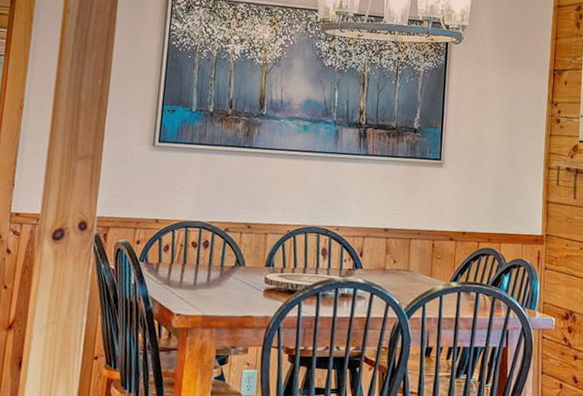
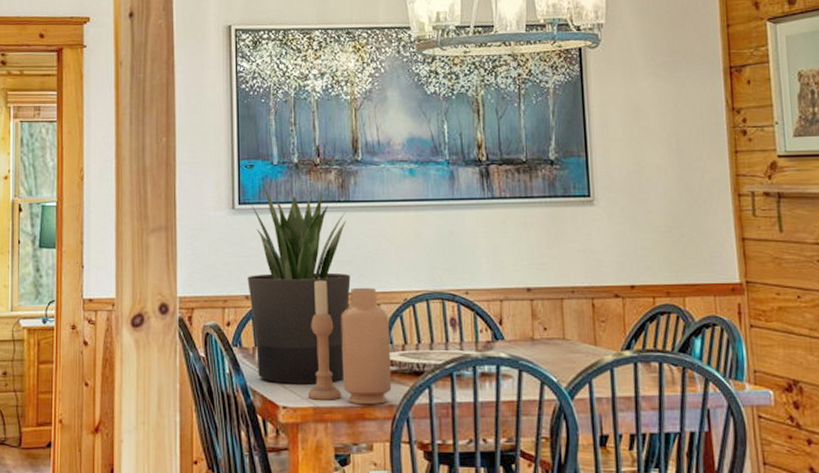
planter: none [158,126,248,297] -> present [247,183,351,384]
candlestick: none [199,210,228,310] -> present [308,279,342,400]
vase: none [229,219,273,316] -> present [340,287,392,405]

